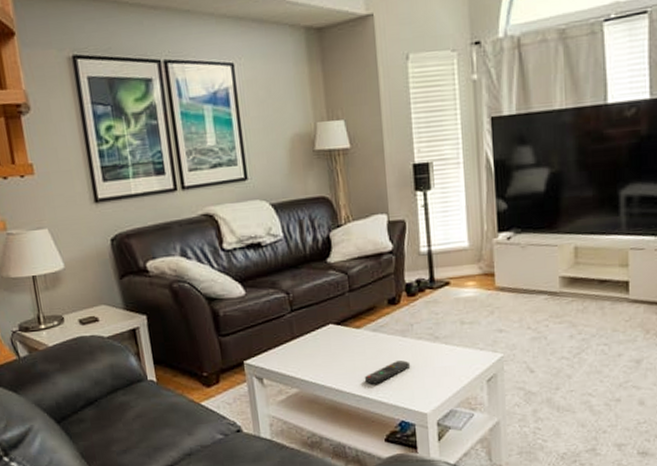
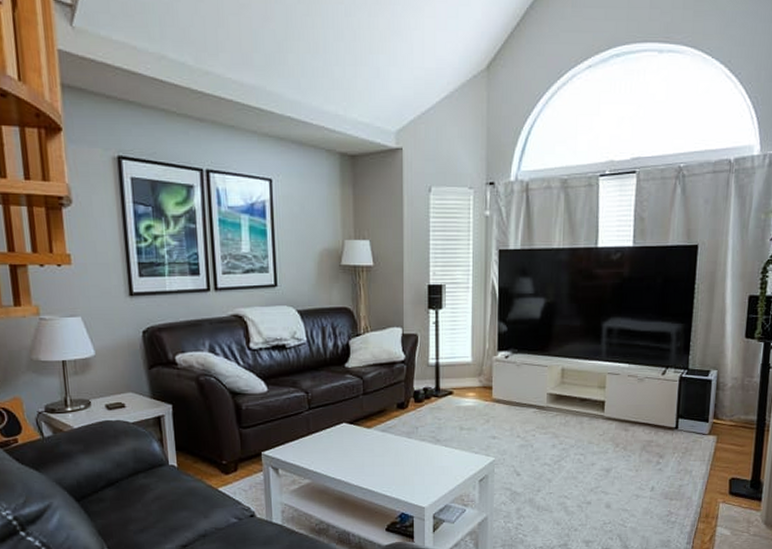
remote control: present [364,360,411,384] -> none [371,459,413,479]

